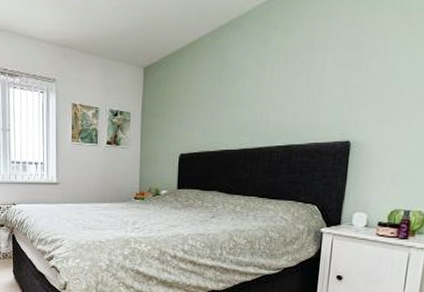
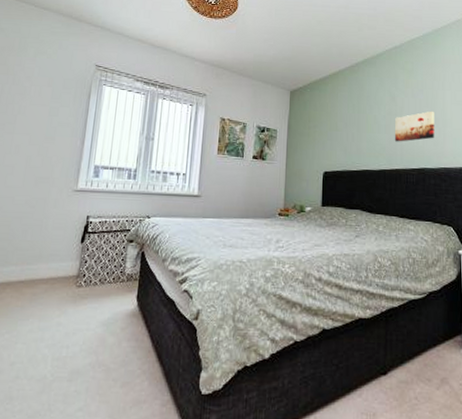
wall art: none [259,77,310,117] -> present [394,111,435,142]

